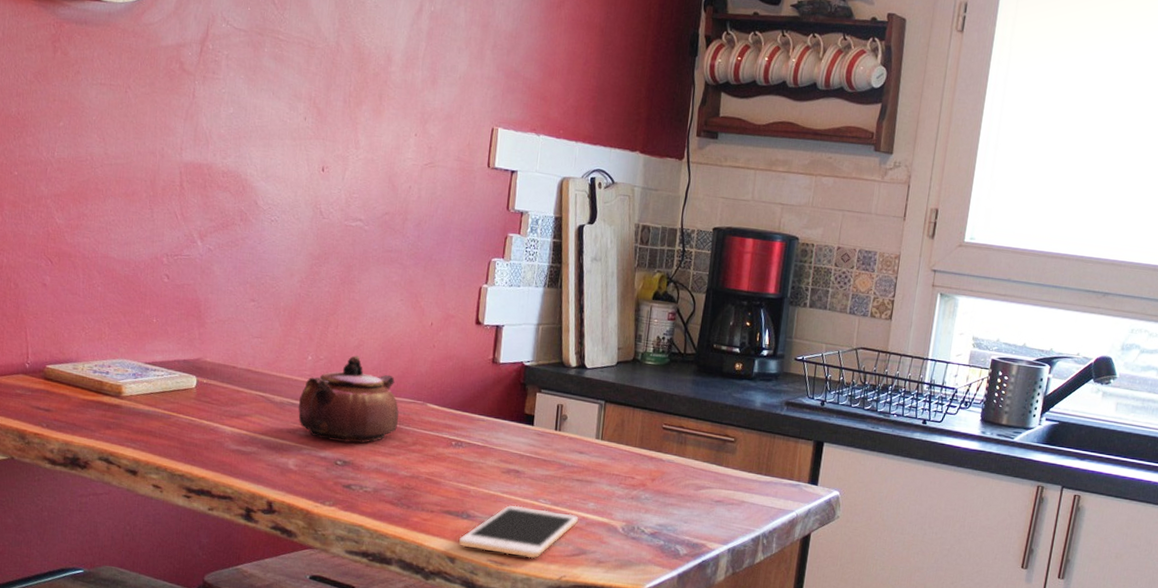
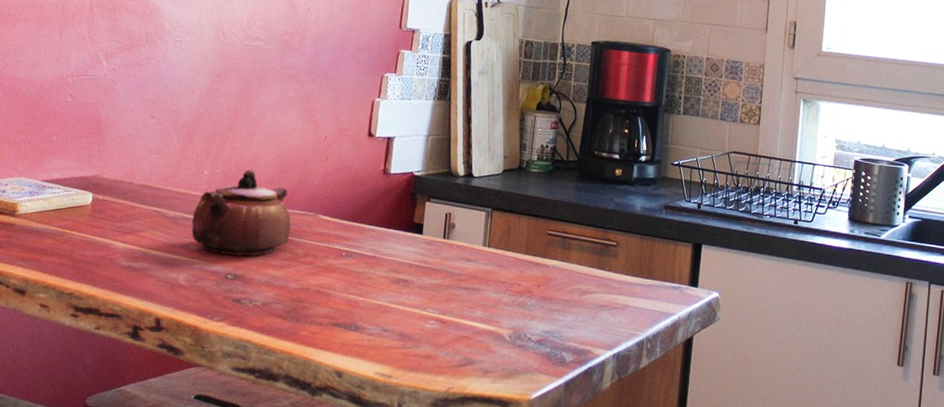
cell phone: present [458,504,579,559] -> none [346,315,466,371]

